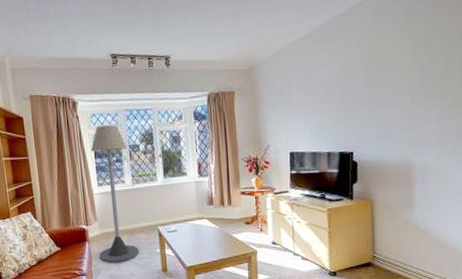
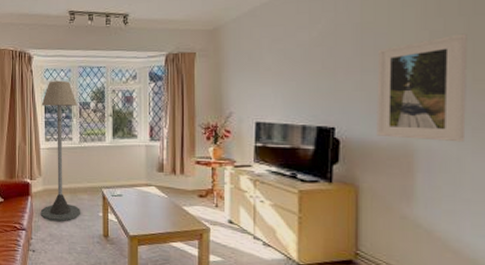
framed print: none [383,66,448,157] -> present [376,33,467,142]

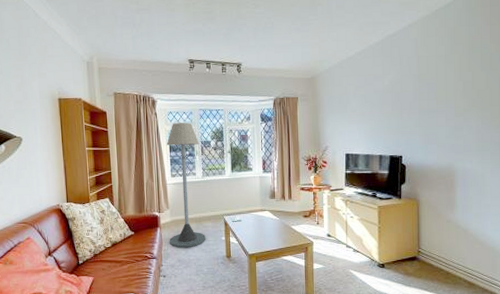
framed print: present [376,33,467,142] -> none [430,83,487,164]

